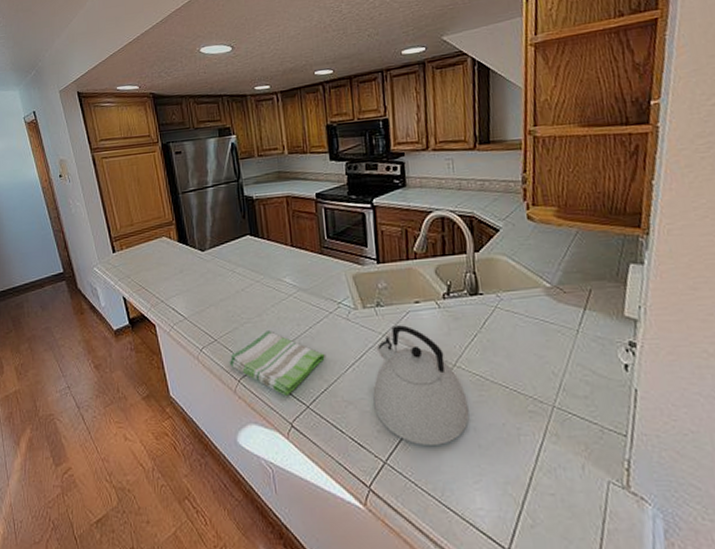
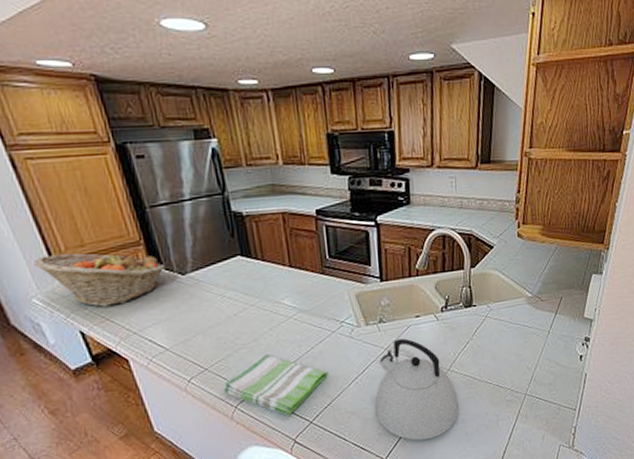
fruit basket: none [98,230,189,277] -> present [33,252,165,307]

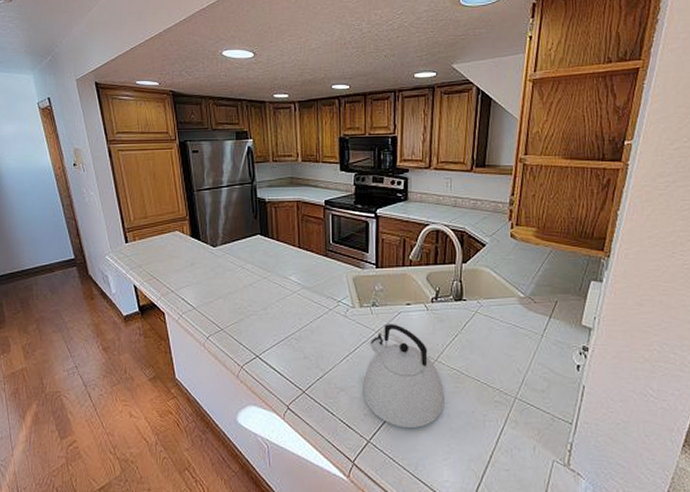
fruit basket: present [33,252,165,307] -> none [111,222,202,267]
dish towel: present [223,354,328,415] -> none [233,323,322,381]

